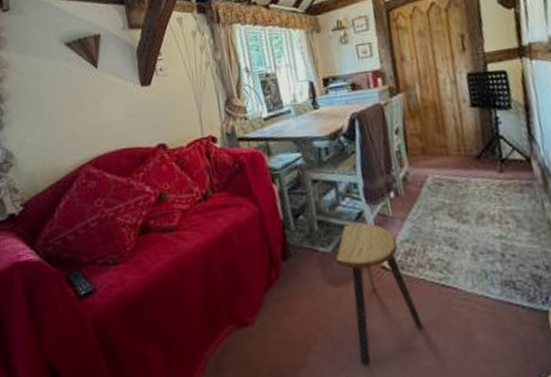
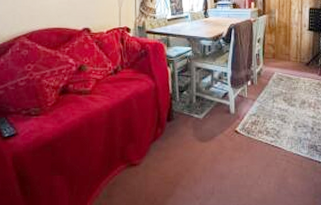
stool: present [335,223,423,367] -> none [204,100,256,197]

